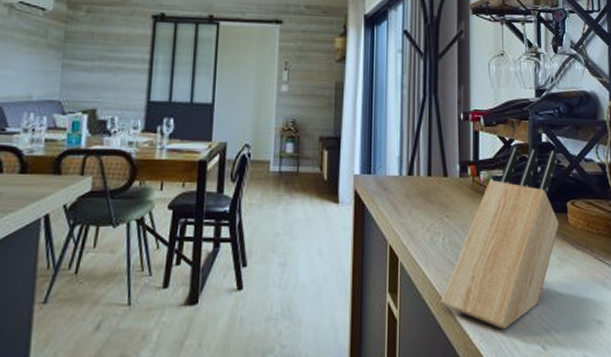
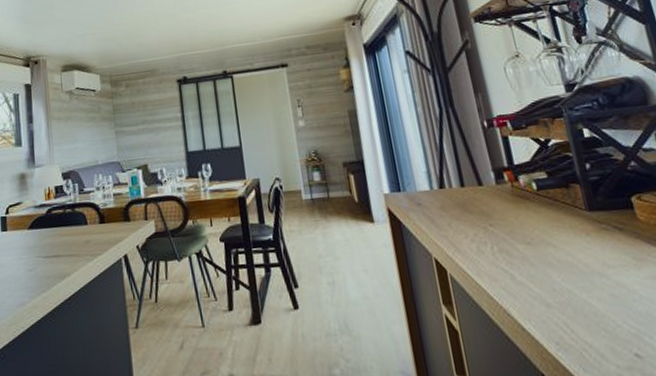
knife block: present [441,147,559,329] -> none [502,144,627,337]

